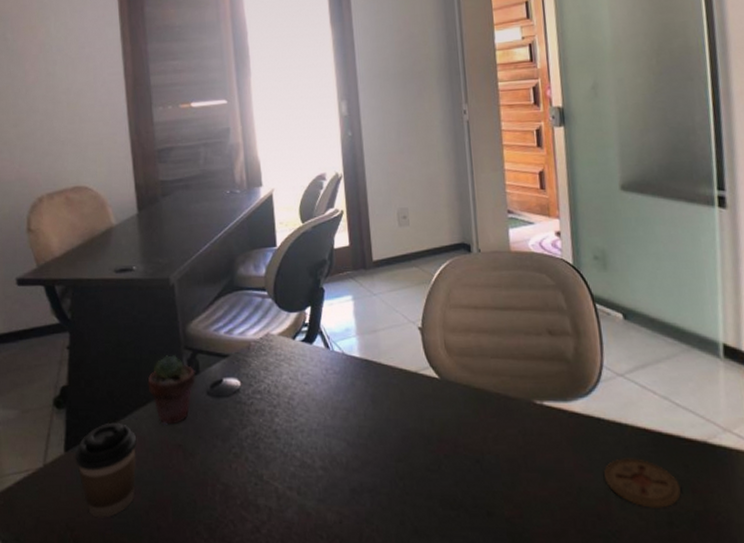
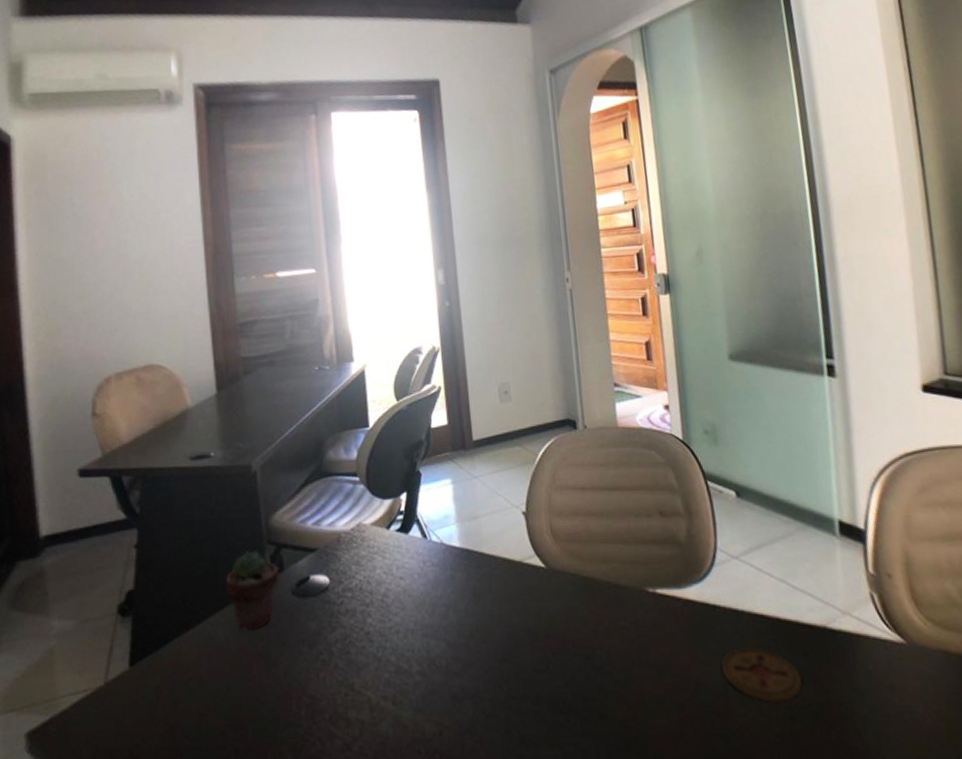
coffee cup: present [75,422,137,518] -> none [142,630,213,743]

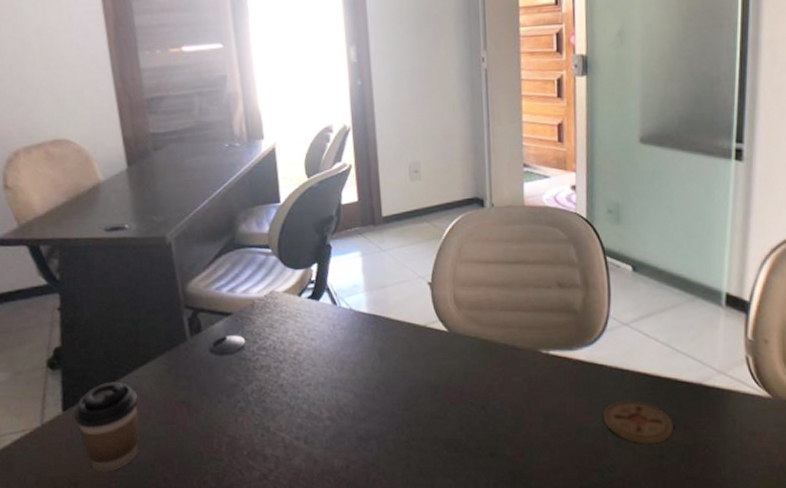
coffee cup: none [142,630,213,743] -> present [74,381,139,472]
potted succulent: present [225,551,279,632] -> none [146,314,198,384]

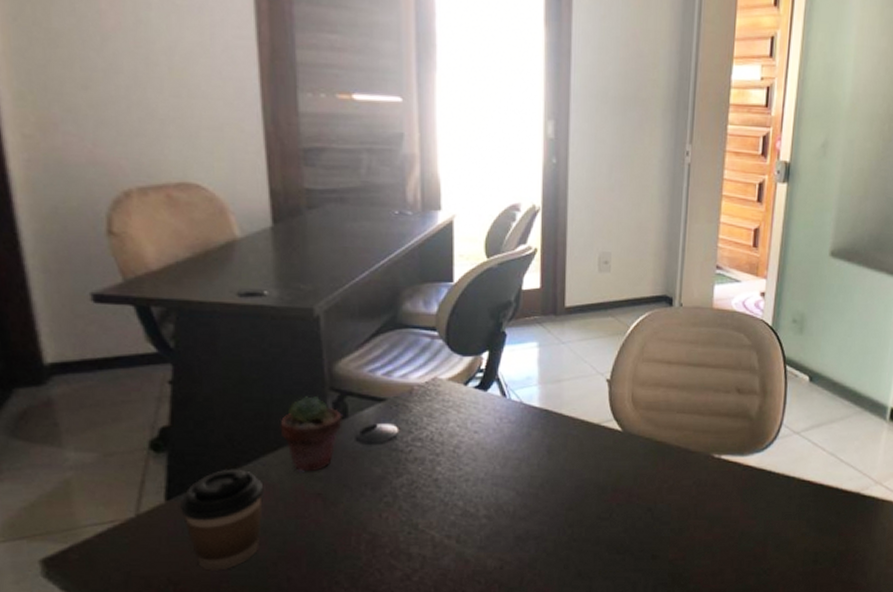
potted succulent: none [146,314,198,384] -> present [280,396,342,473]
coaster: present [603,400,673,444] -> none [766,506,830,549]

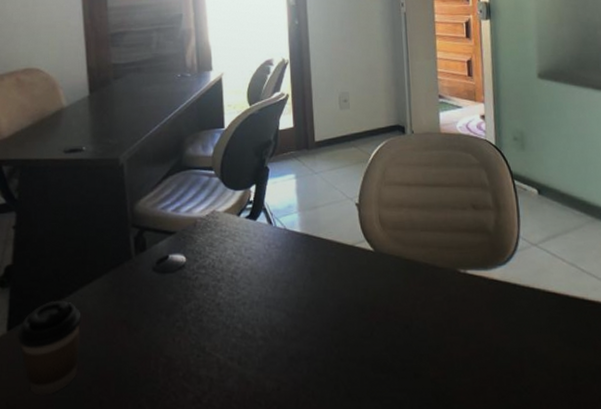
potted succulent: present [280,396,342,473] -> none [94,233,142,302]

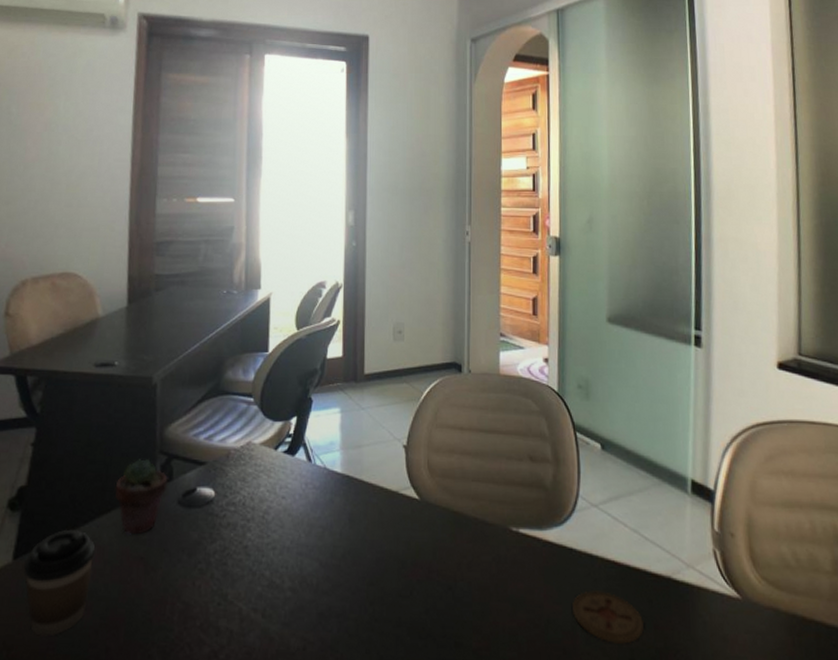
potted succulent: none [94,233,142,302] -> present [114,459,168,536]
coaster: none [519,319,584,364] -> present [573,590,644,644]

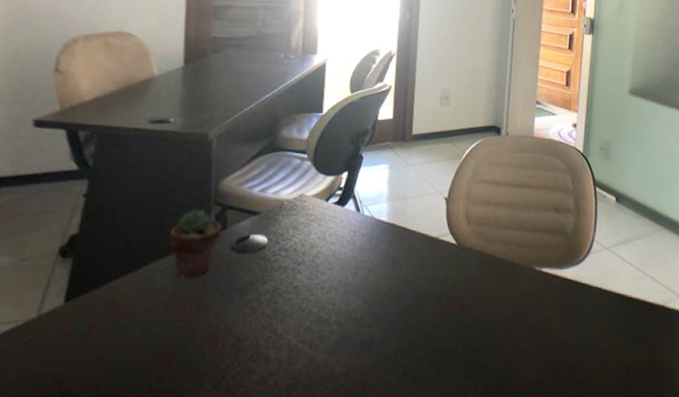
coffee cup: present [24,529,96,637] -> none [76,273,149,371]
coaster: present [573,590,644,644] -> none [582,318,639,360]

